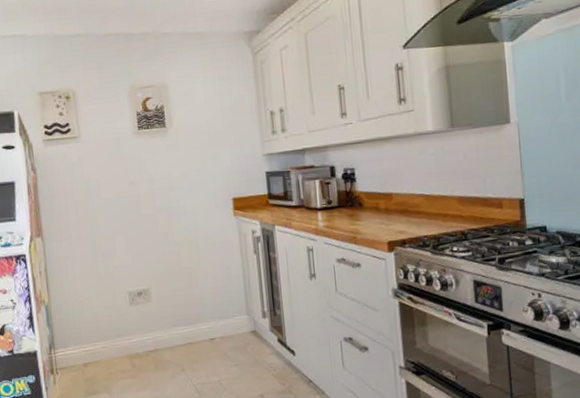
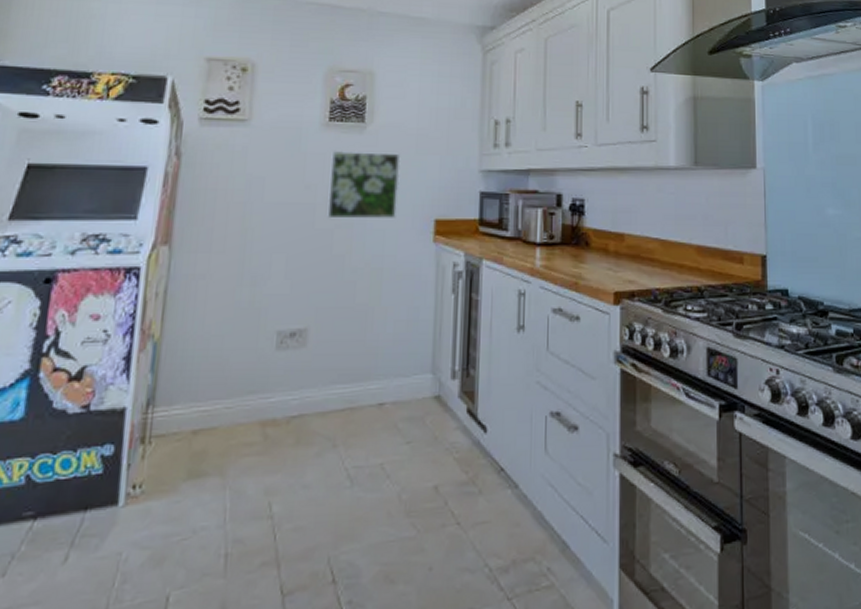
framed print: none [144,149,202,206] -> present [327,150,401,219]

